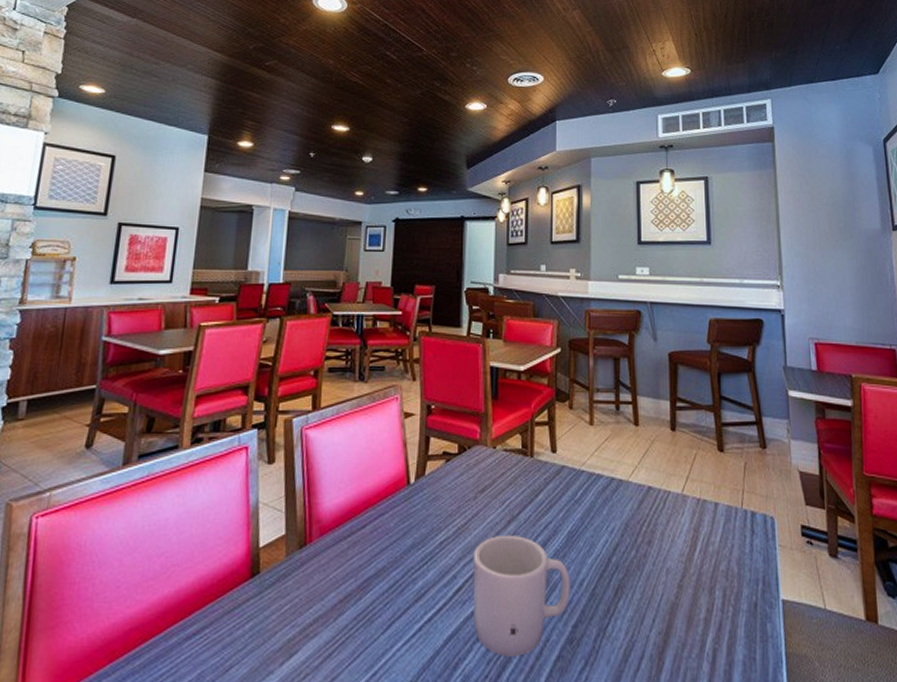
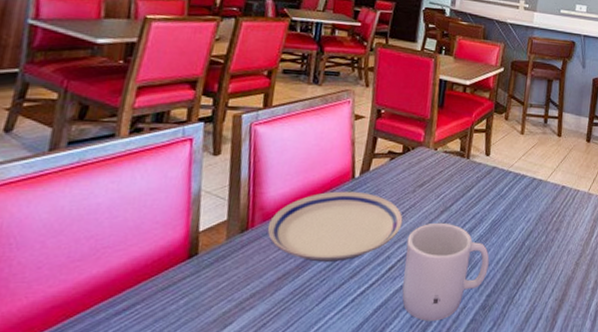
plate: none [325,499,466,582] -> present [267,191,403,262]

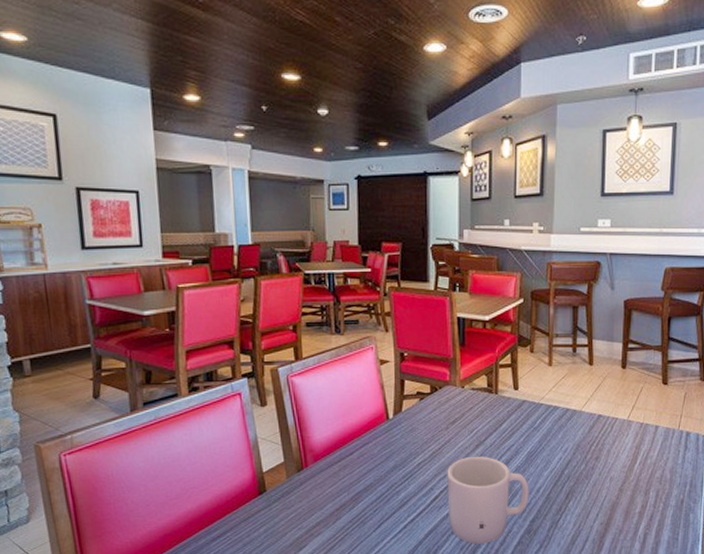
plate: present [267,191,403,262] -> none [319,431,440,495]

